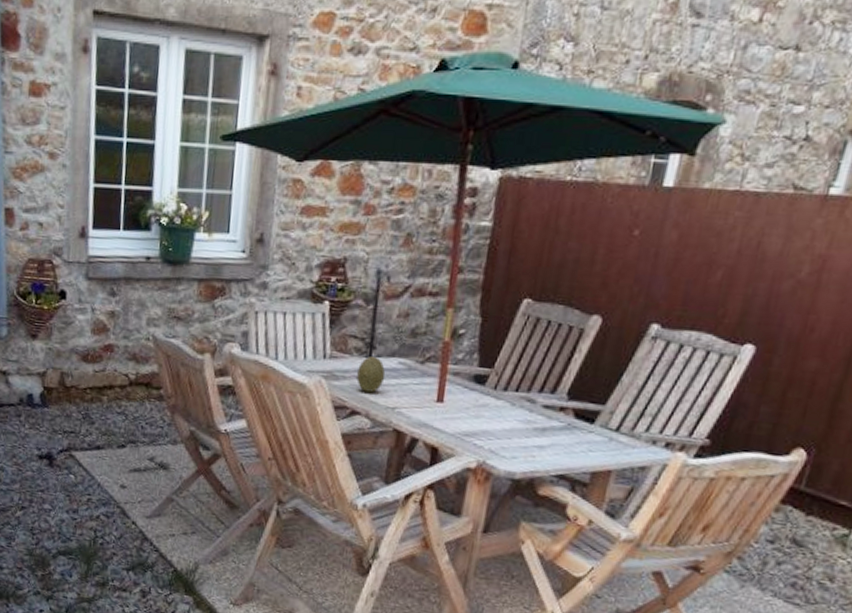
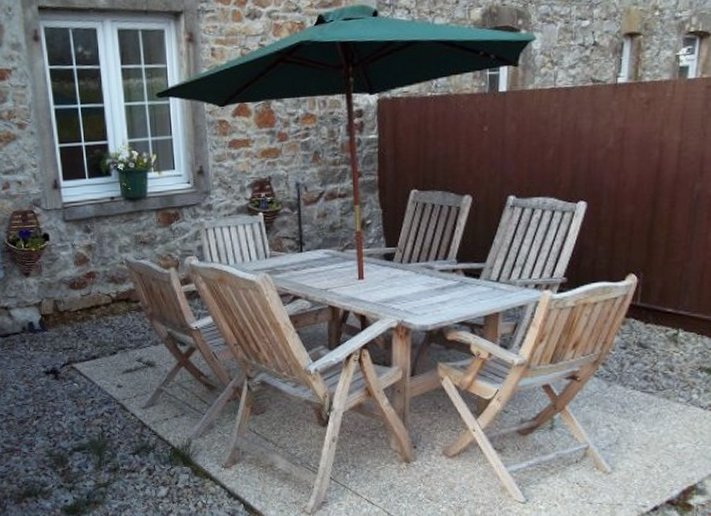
fruit: present [356,356,386,393] -> none [293,251,316,280]

